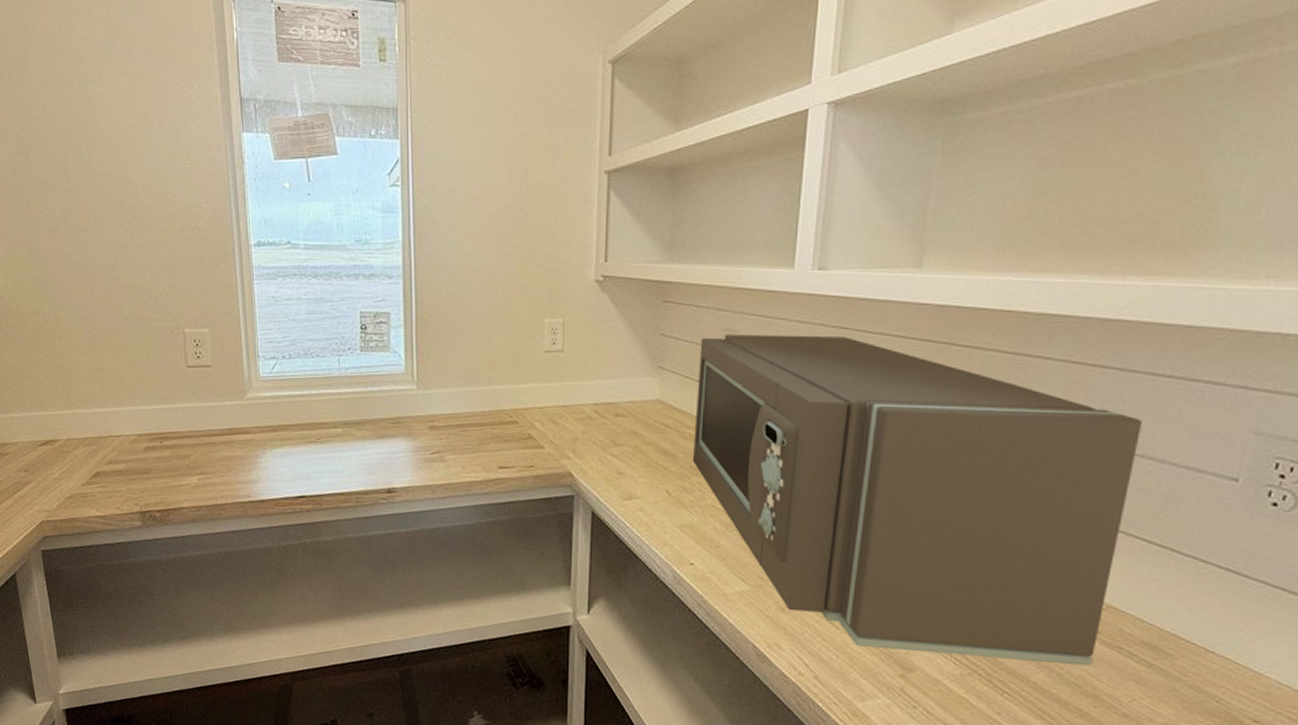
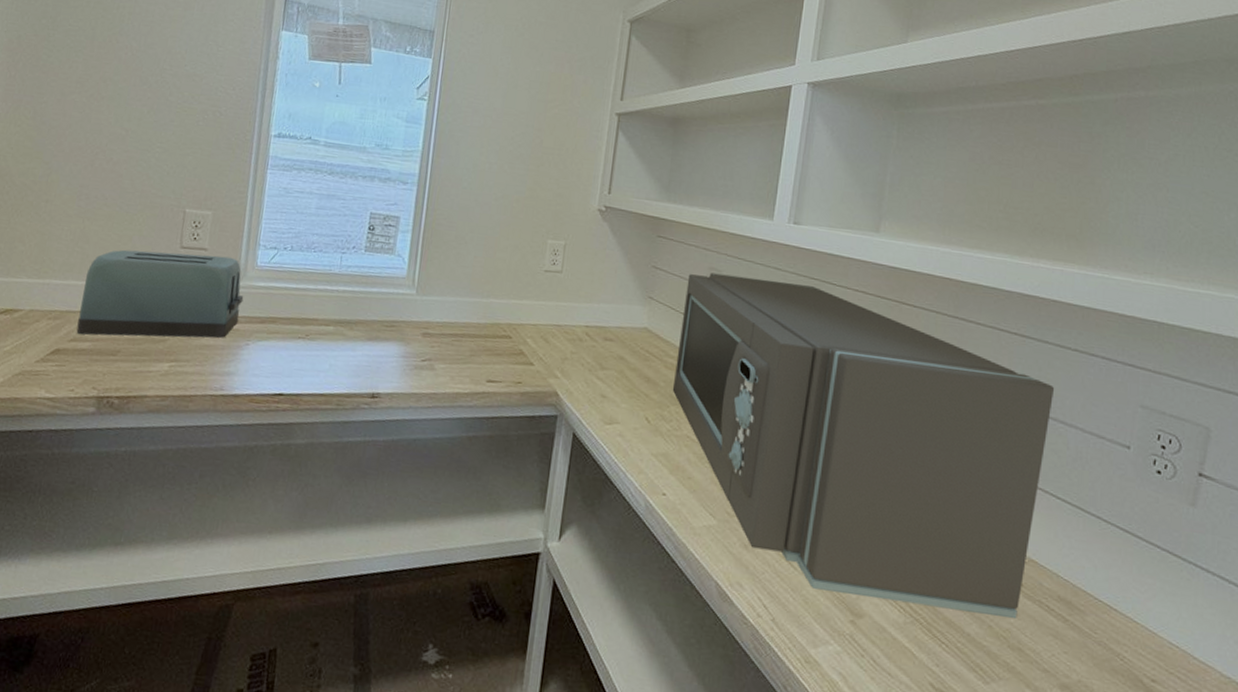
toaster: none [108,371,253,457] -> present [76,250,244,338]

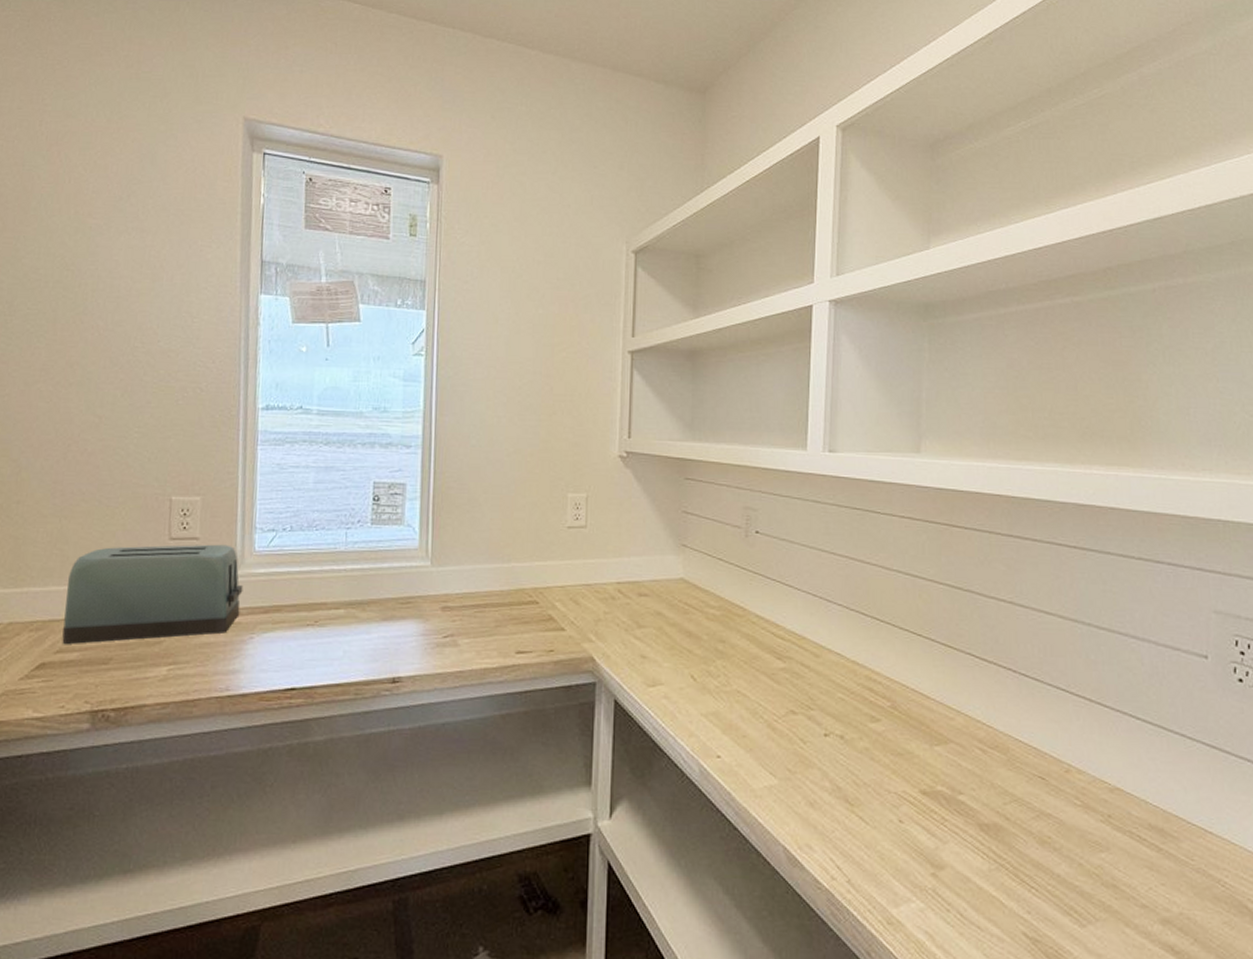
microwave: present [672,272,1055,620] -> none [716,512,1122,854]

